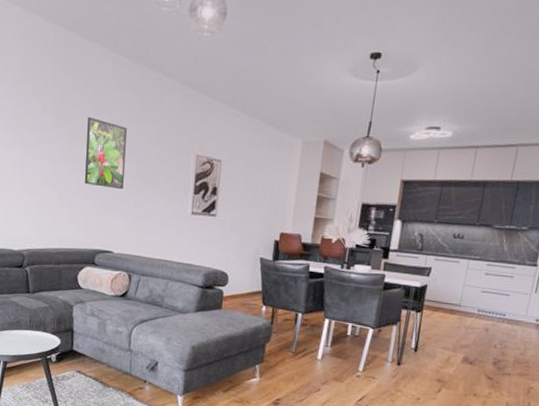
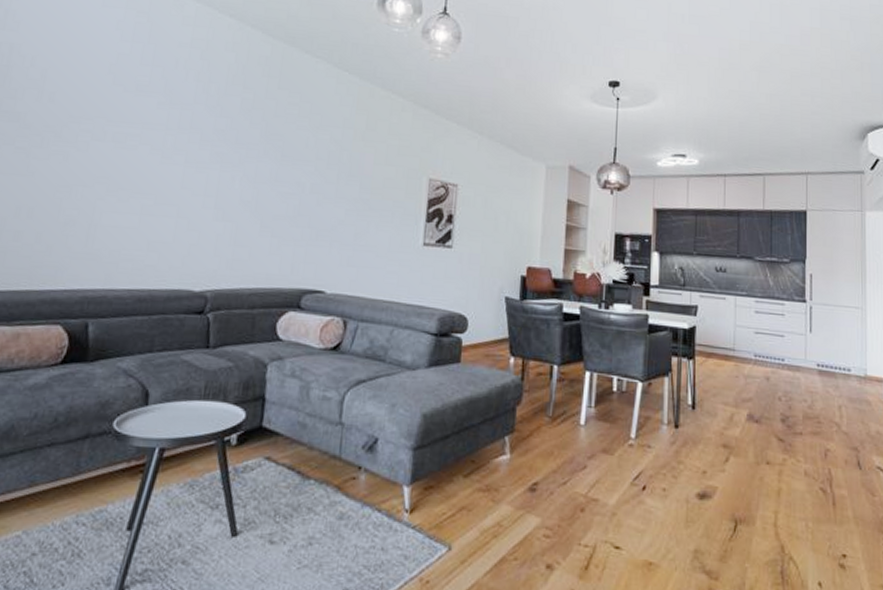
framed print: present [84,116,128,190] -> none [293,134,350,217]

